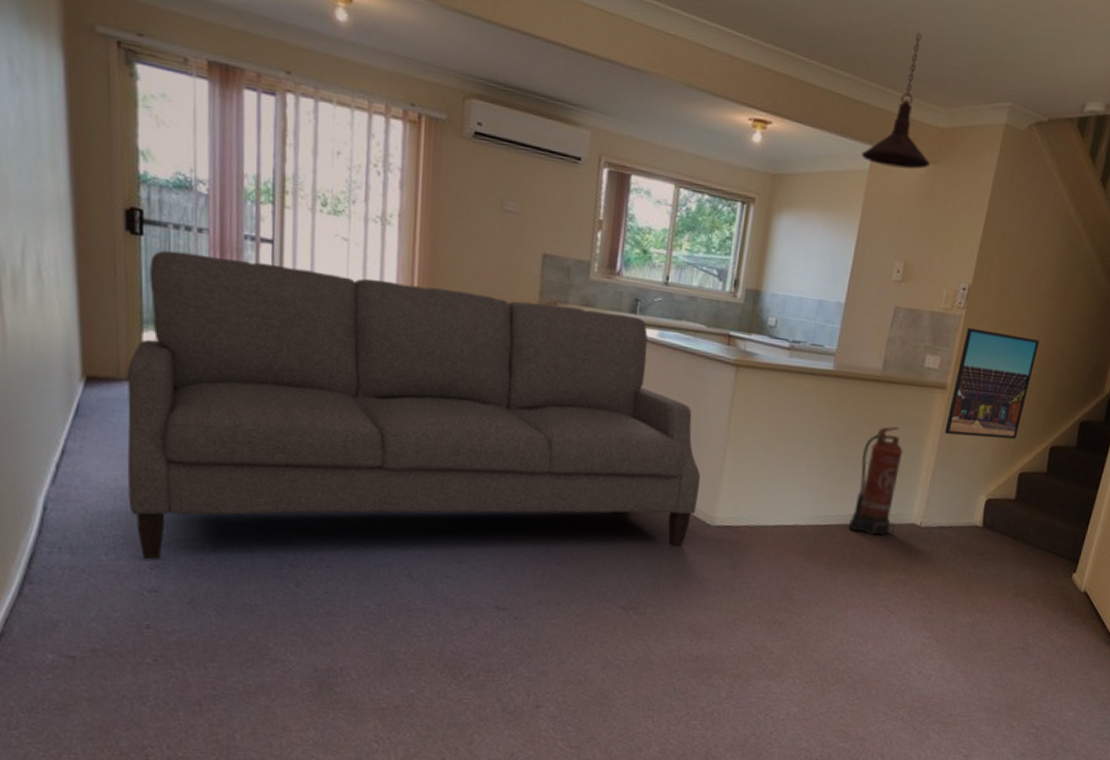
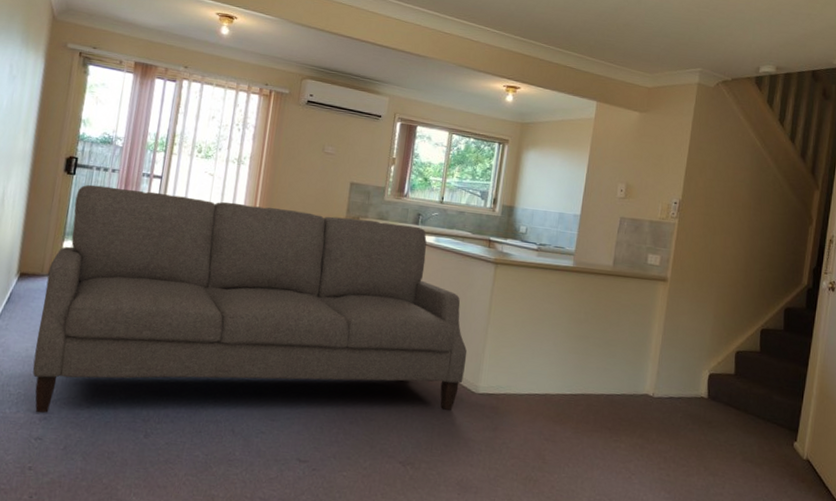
fire extinguisher: present [849,426,903,535] -> none [591,311,634,404]
pendant light: present [861,33,930,169] -> none [588,24,642,117]
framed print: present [944,327,1039,440] -> none [668,232,742,323]

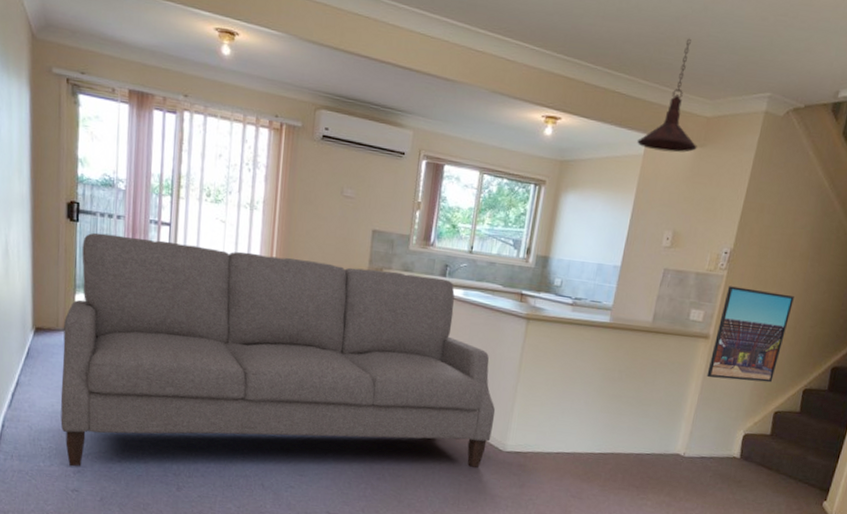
pendant light: none [588,24,642,117] -> present [637,38,697,153]
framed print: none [668,232,742,323] -> present [706,286,794,383]

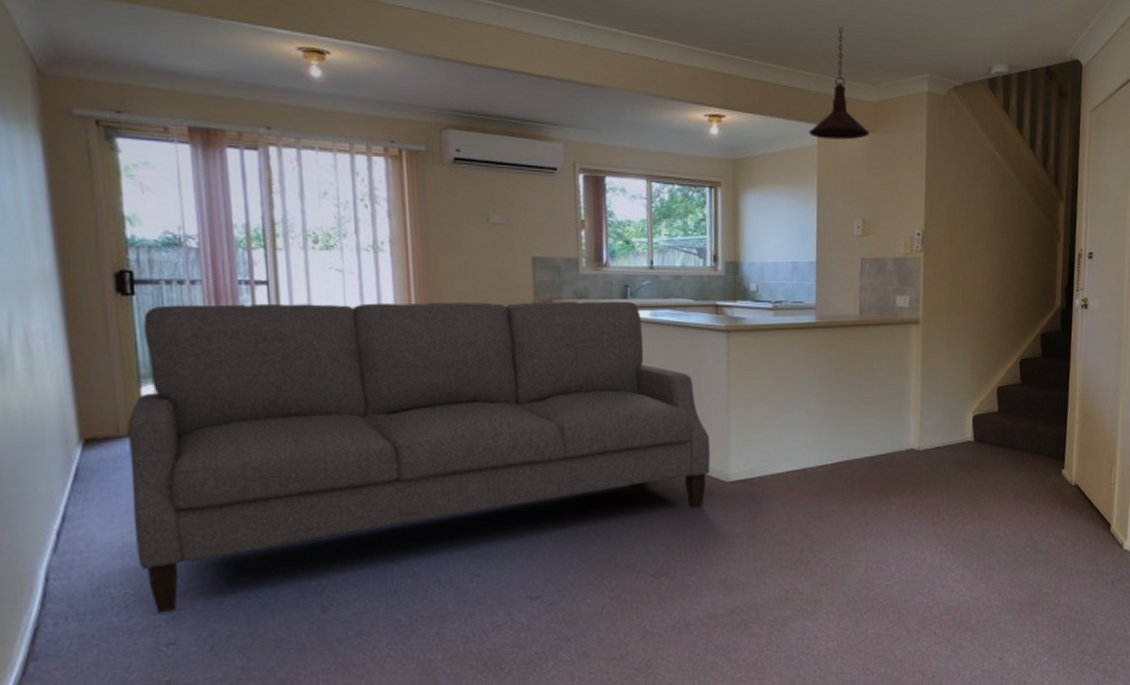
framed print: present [706,286,794,383] -> none [924,267,992,364]

